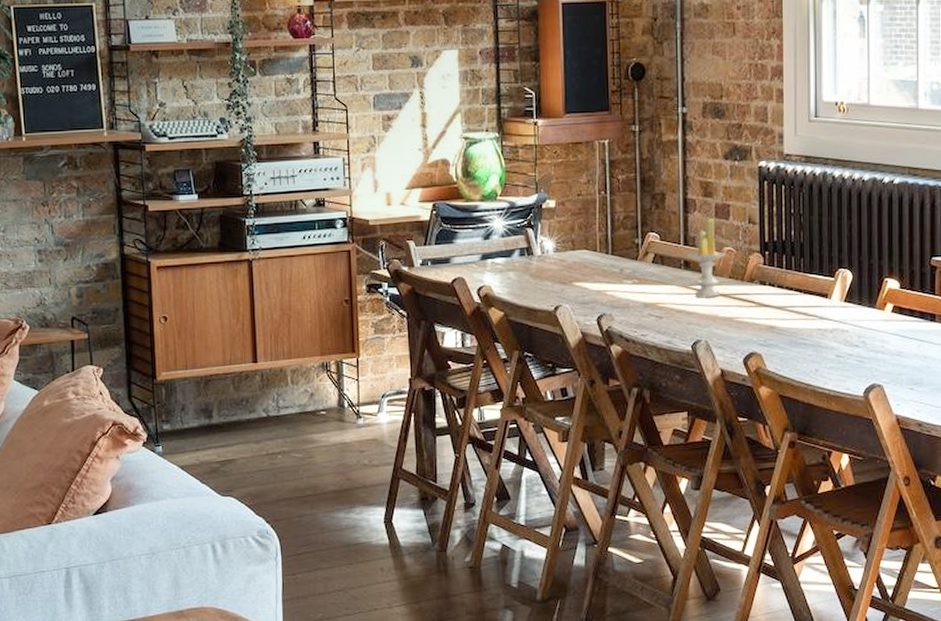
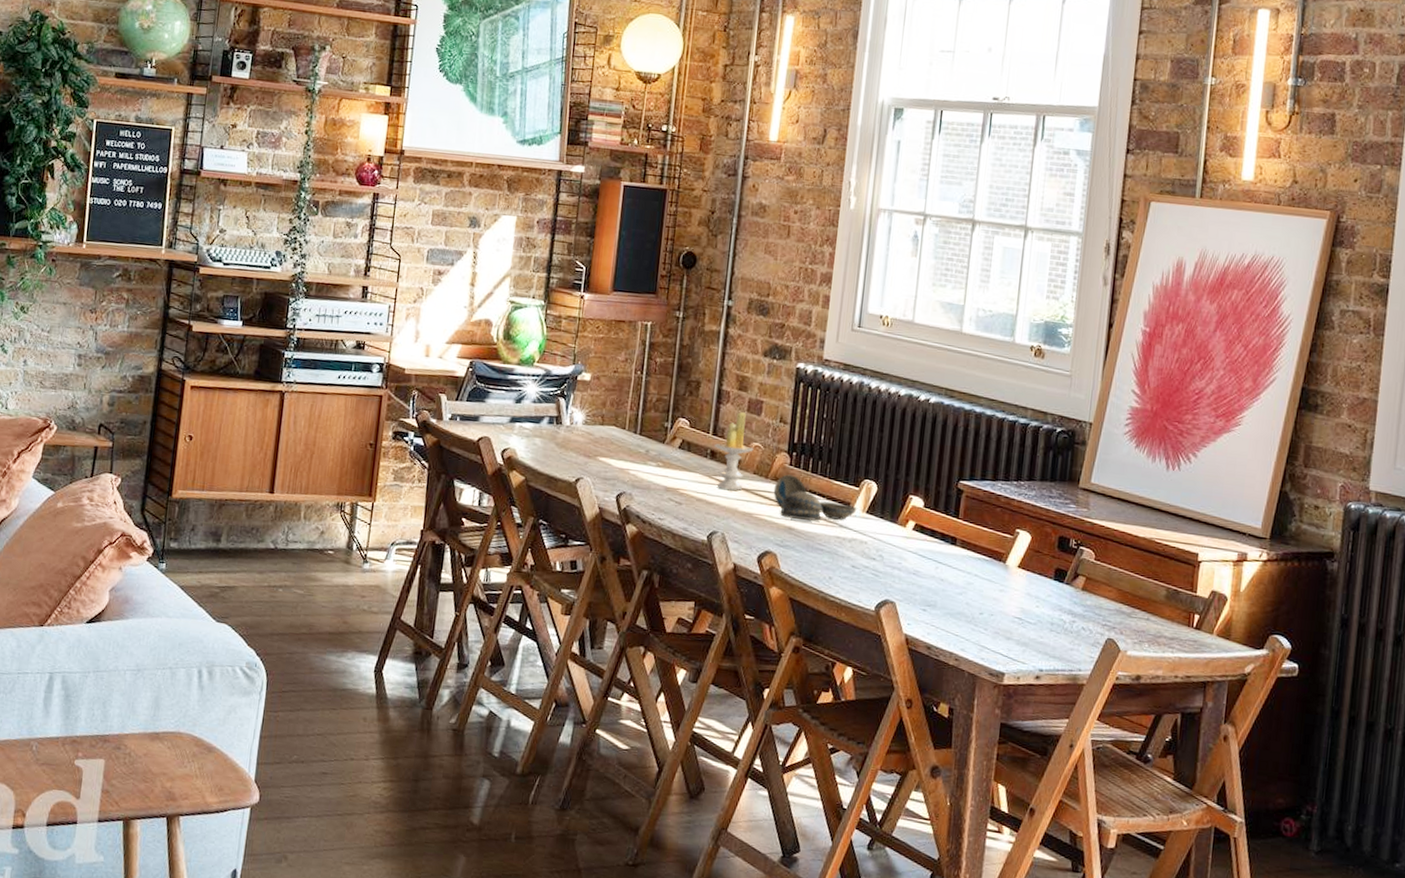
decorative bowl: none [751,274,835,317] -> present [773,474,857,521]

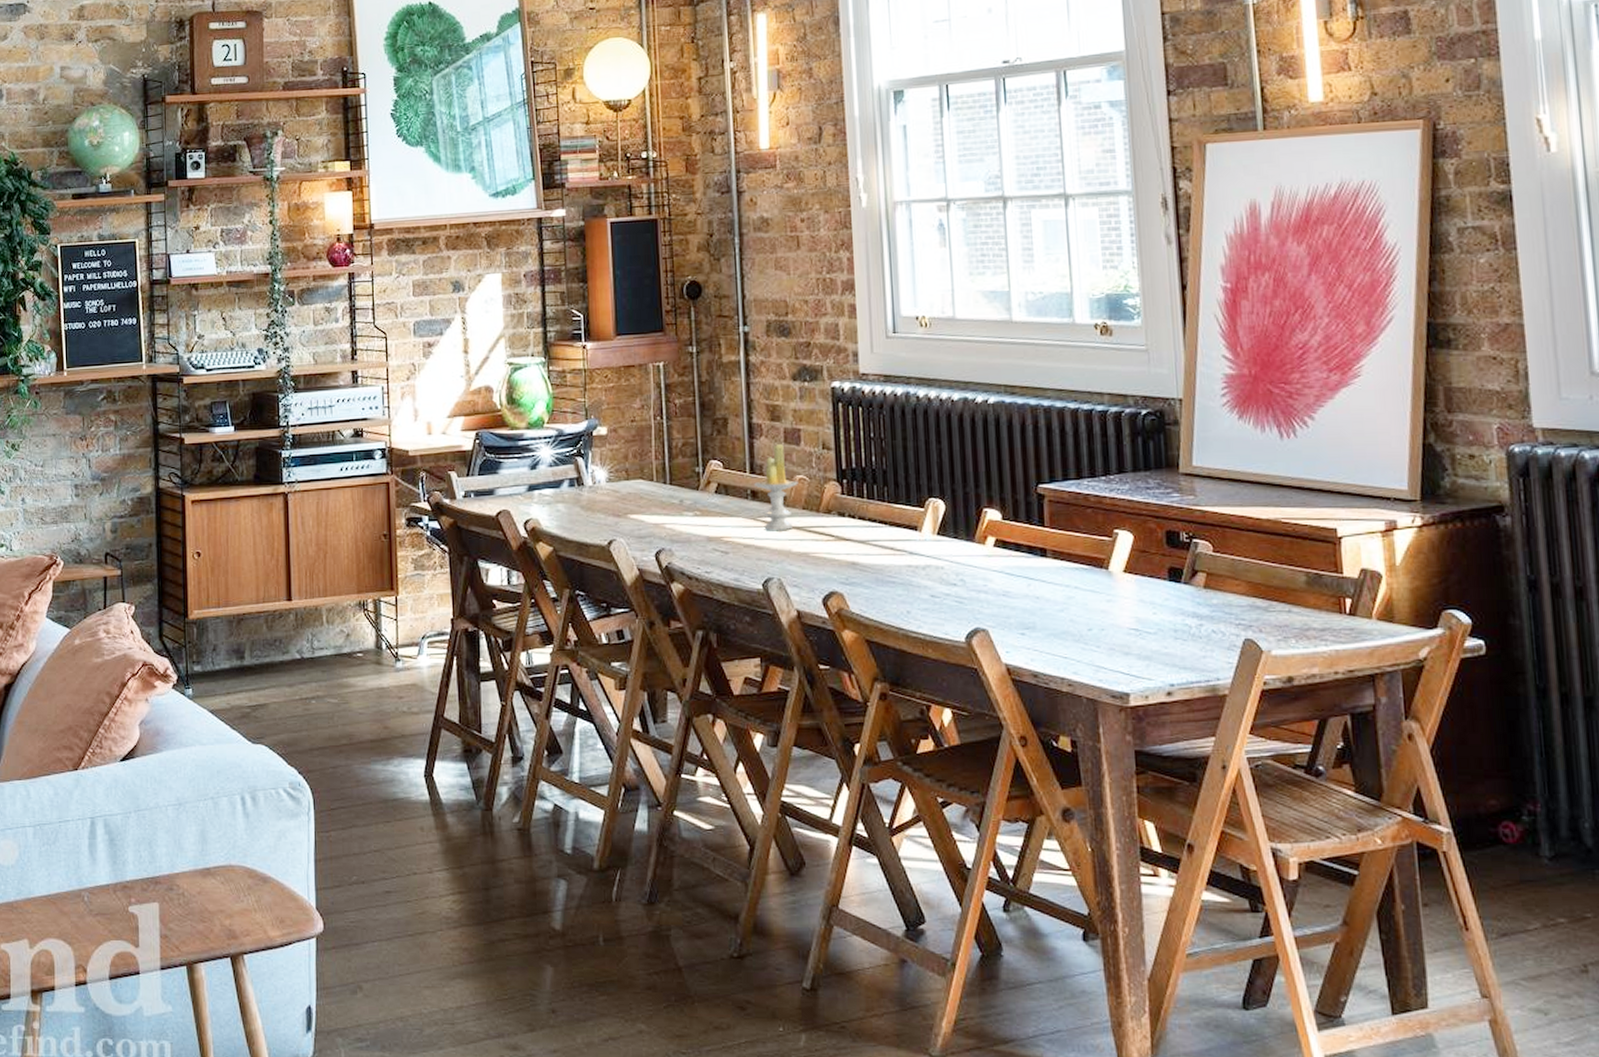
decorative bowl: present [773,474,857,521] -> none [828,505,926,552]

